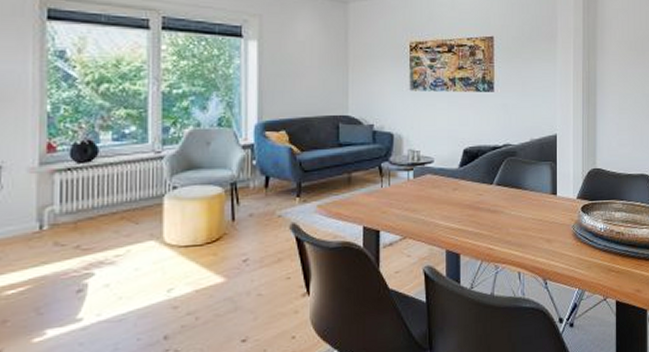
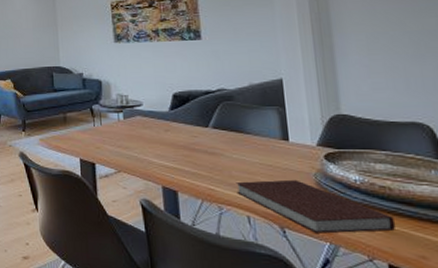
notebook: none [511,232,624,281] -> present [236,179,396,234]

